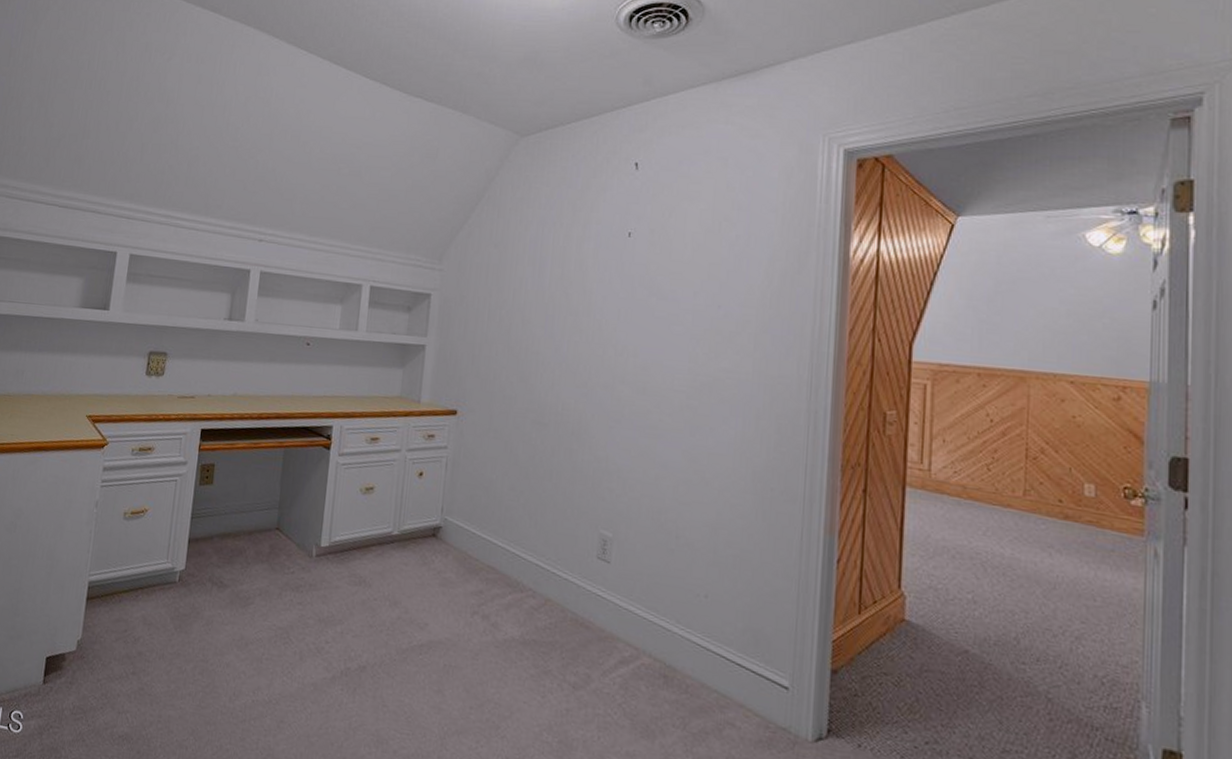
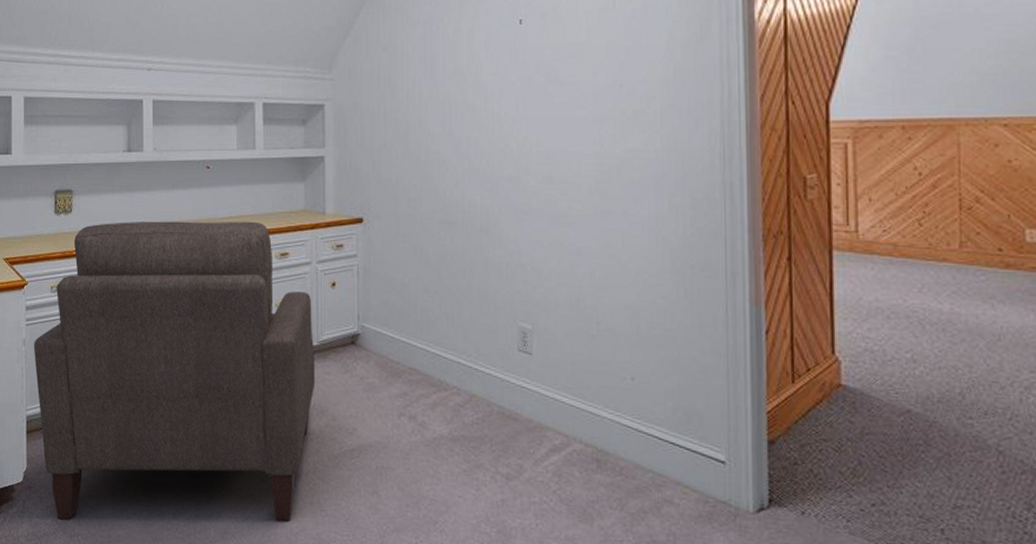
chair: none [101,389,397,715] -> present [34,221,316,521]

